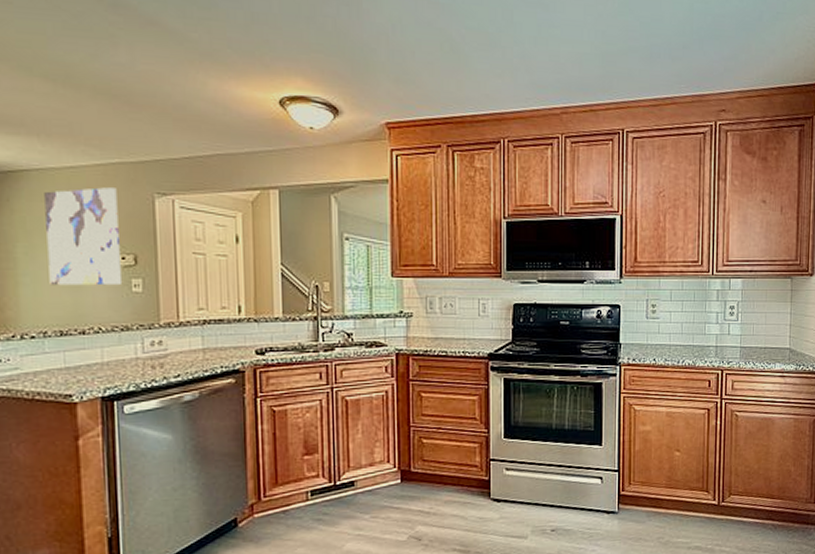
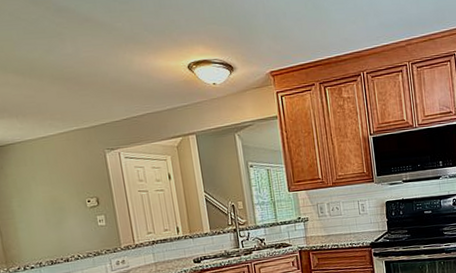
wall art: present [44,187,121,286] -> none [27,149,90,228]

